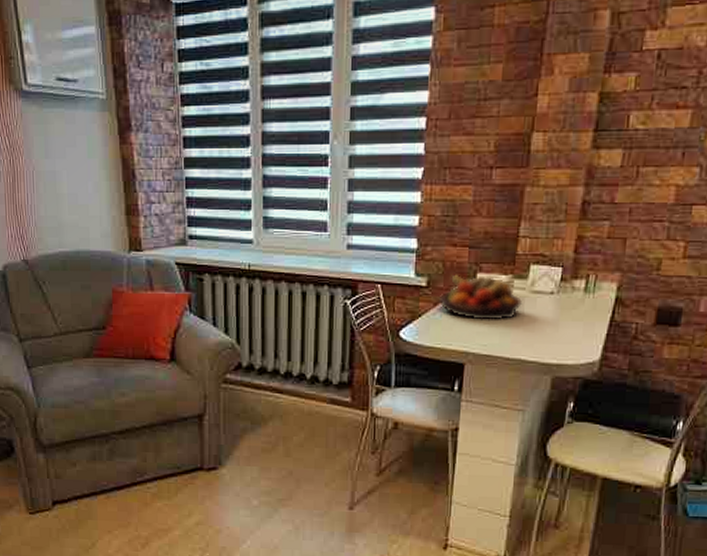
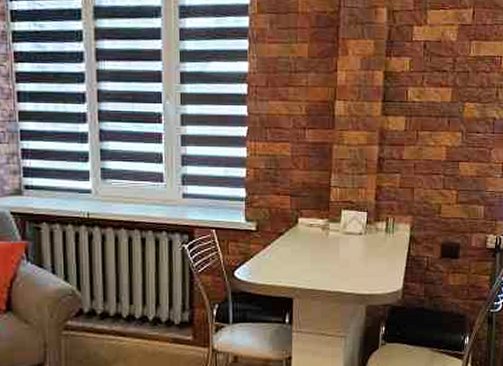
fruit bowl: present [438,274,523,320] -> none [267,219,338,259]

